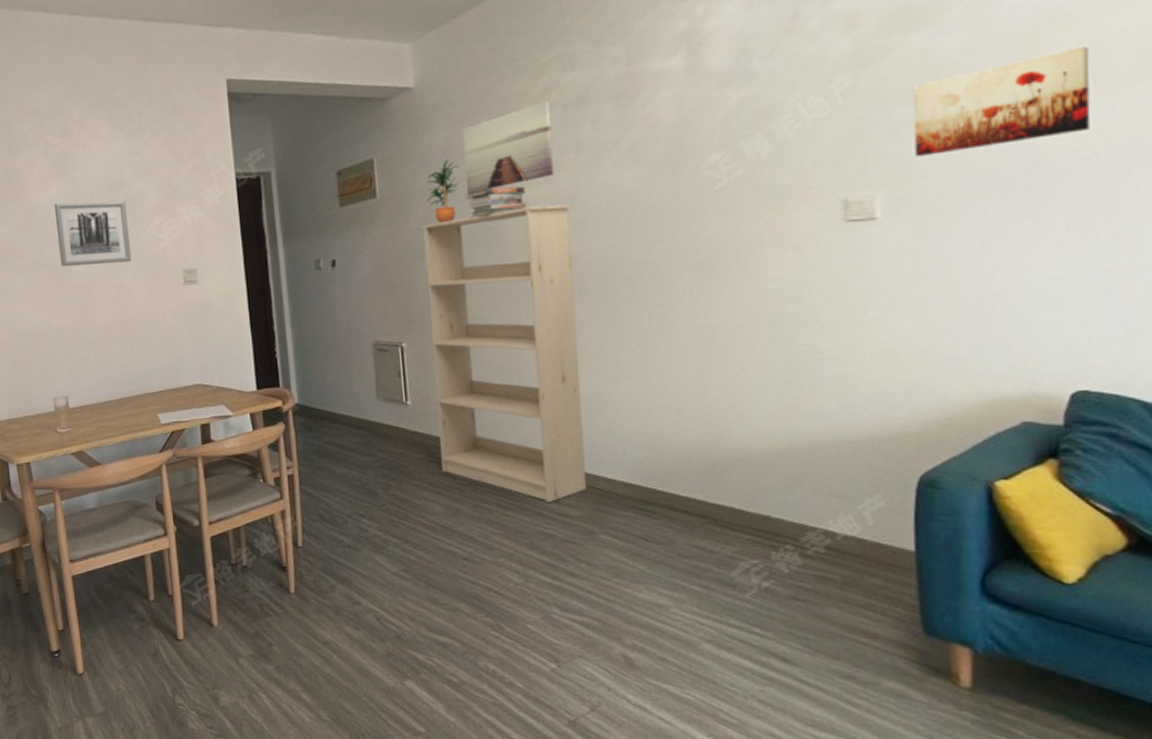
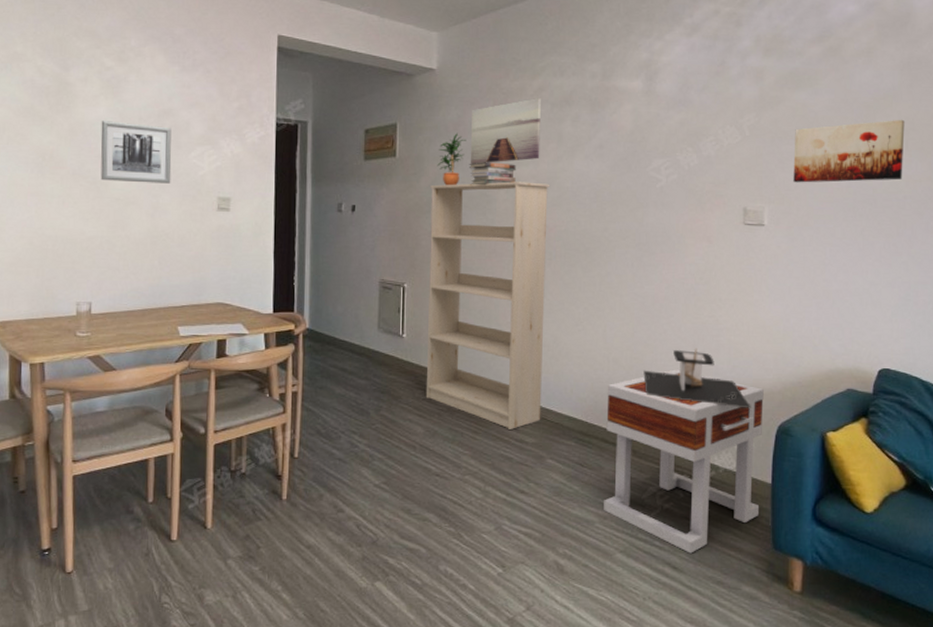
side table: none [670,414,901,642] -> present [604,369,764,554]
table lamp: none [718,386,877,458] -> present [643,348,751,408]

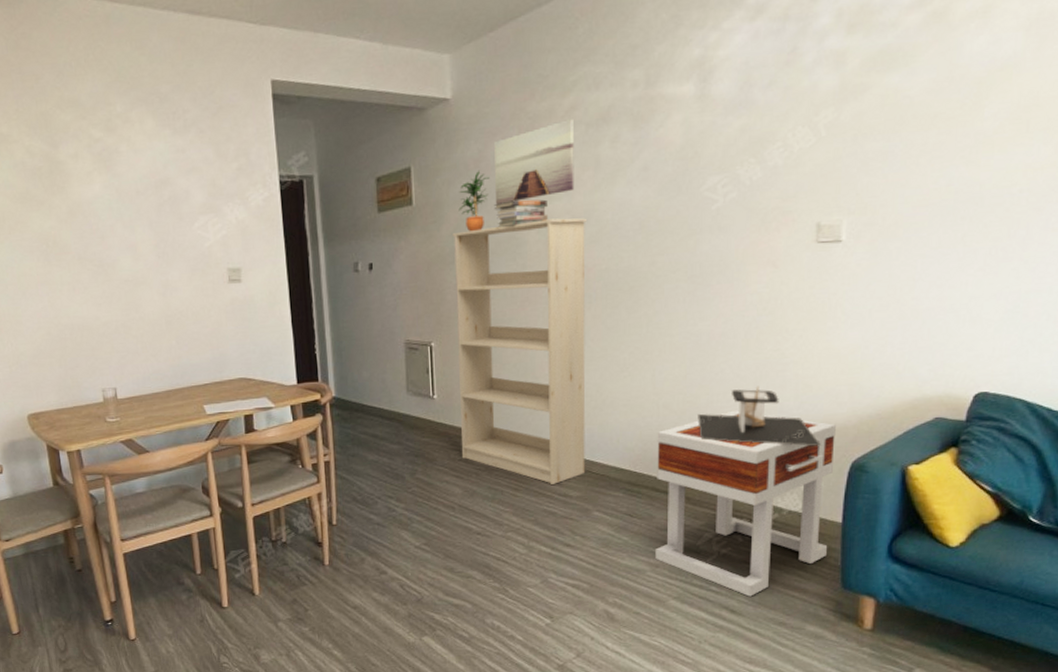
wall art: present [100,121,172,184] -> none [98,197,178,263]
wall art: present [793,119,905,183] -> none [879,93,1027,187]

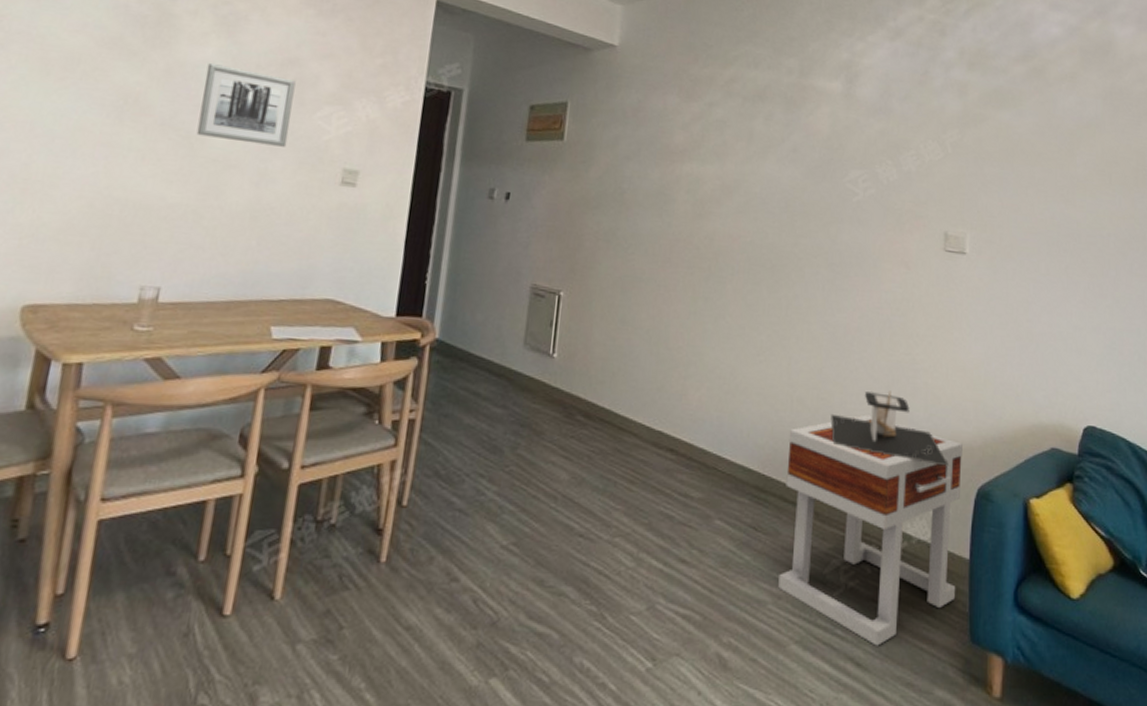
wall art: none [98,197,178,263] -> present [196,63,296,147]
bookcase: present [452,218,586,486] -> none [574,177,736,482]
potted plant: present [458,170,490,232] -> none [610,119,646,180]
book stack: present [493,199,548,227] -> none [646,155,700,183]
wall art: present [494,119,574,204] -> none [648,89,732,158]

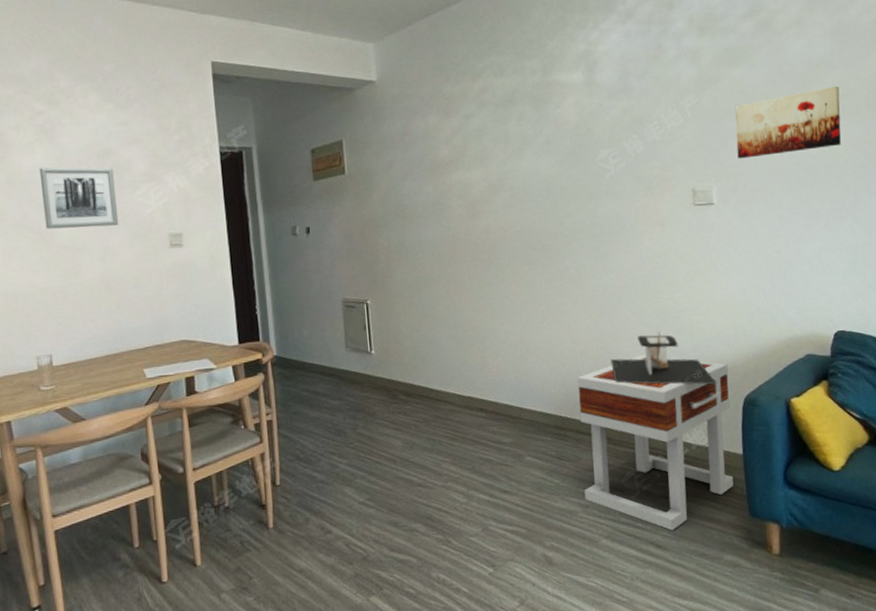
wall art: none [996,150,1108,216] -> present [735,85,841,159]

